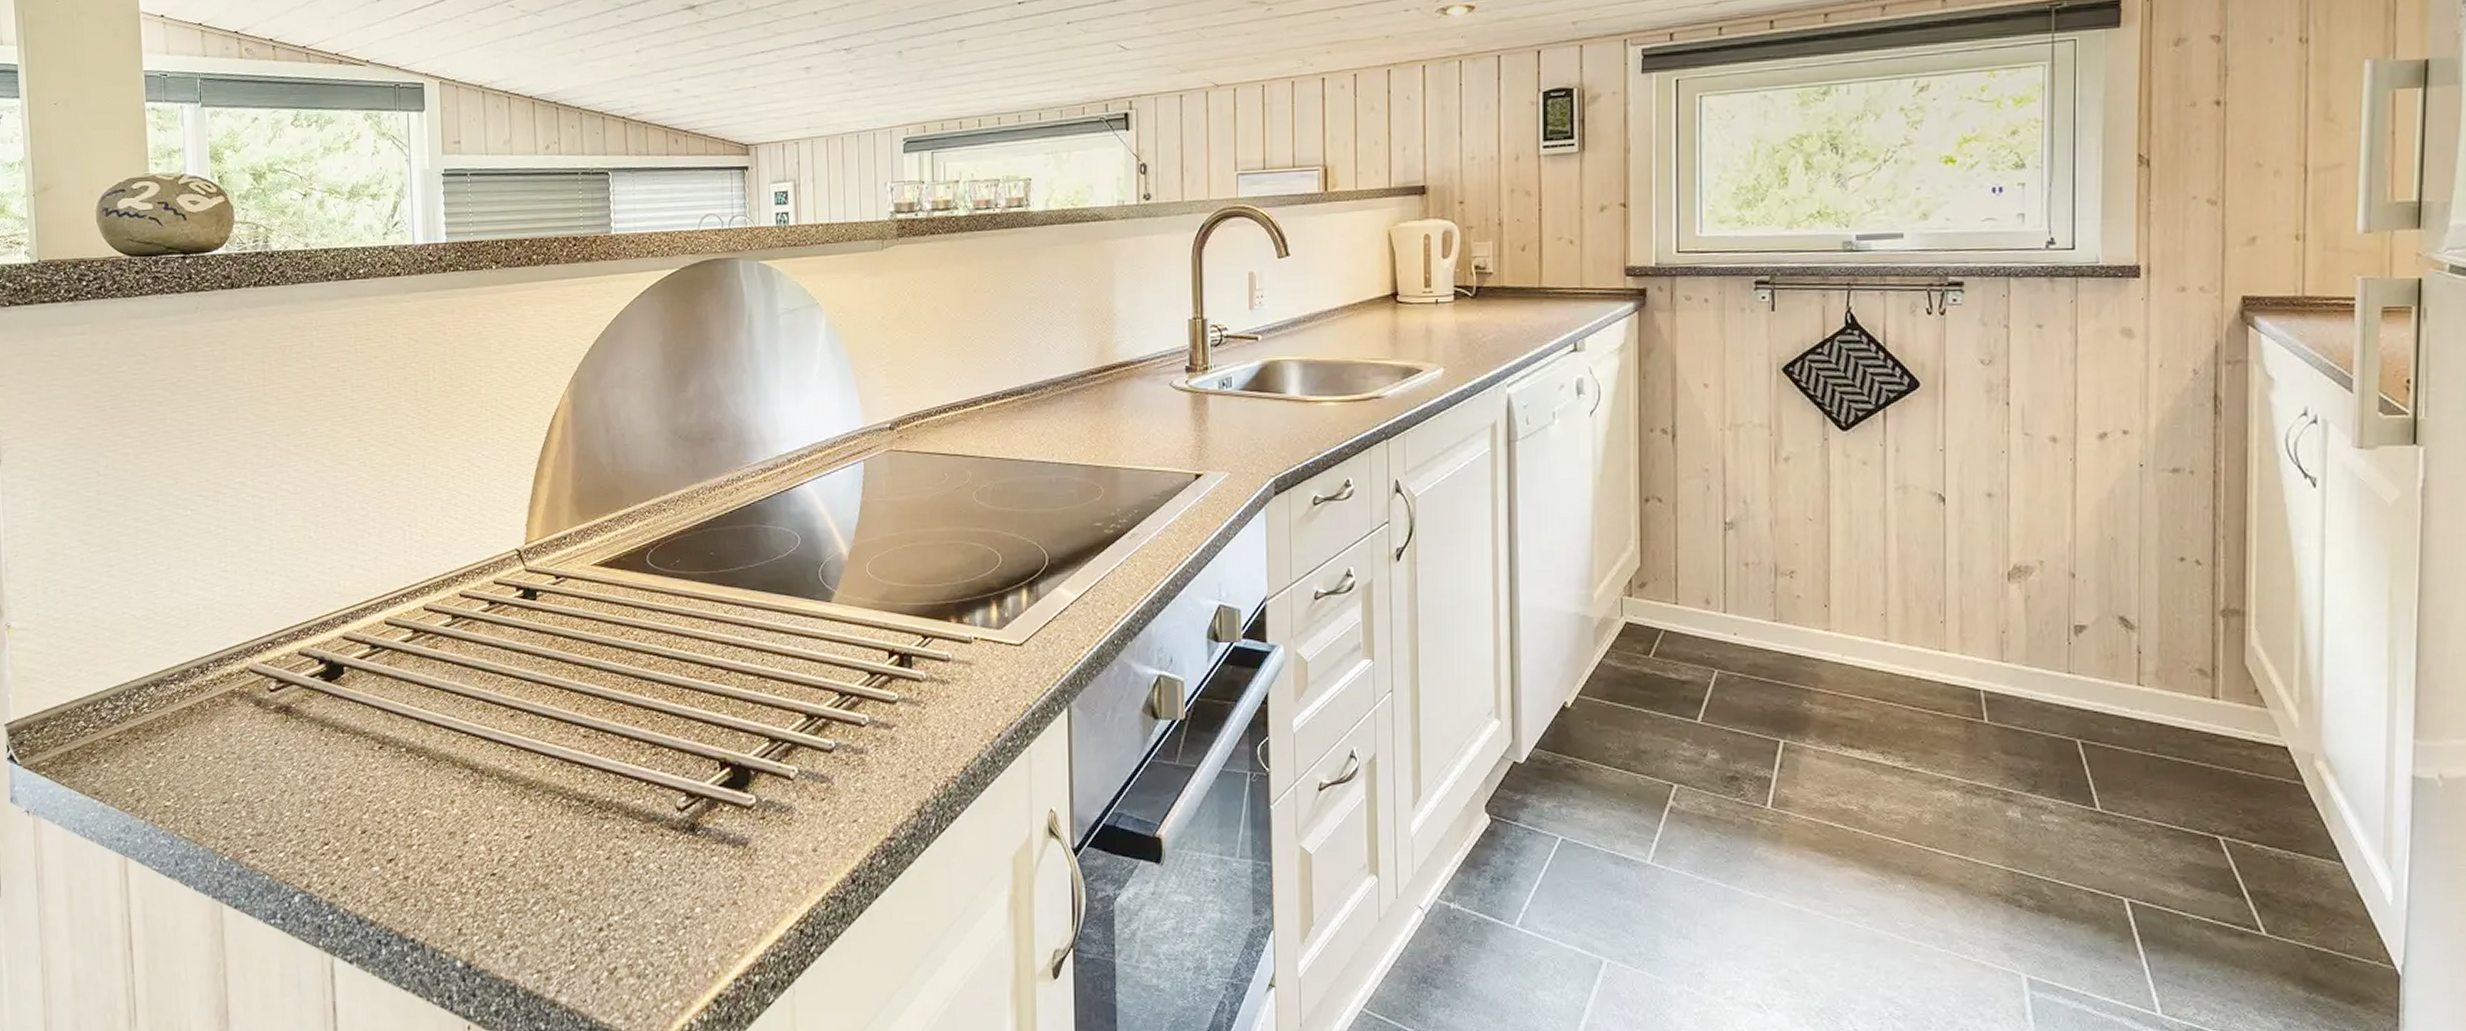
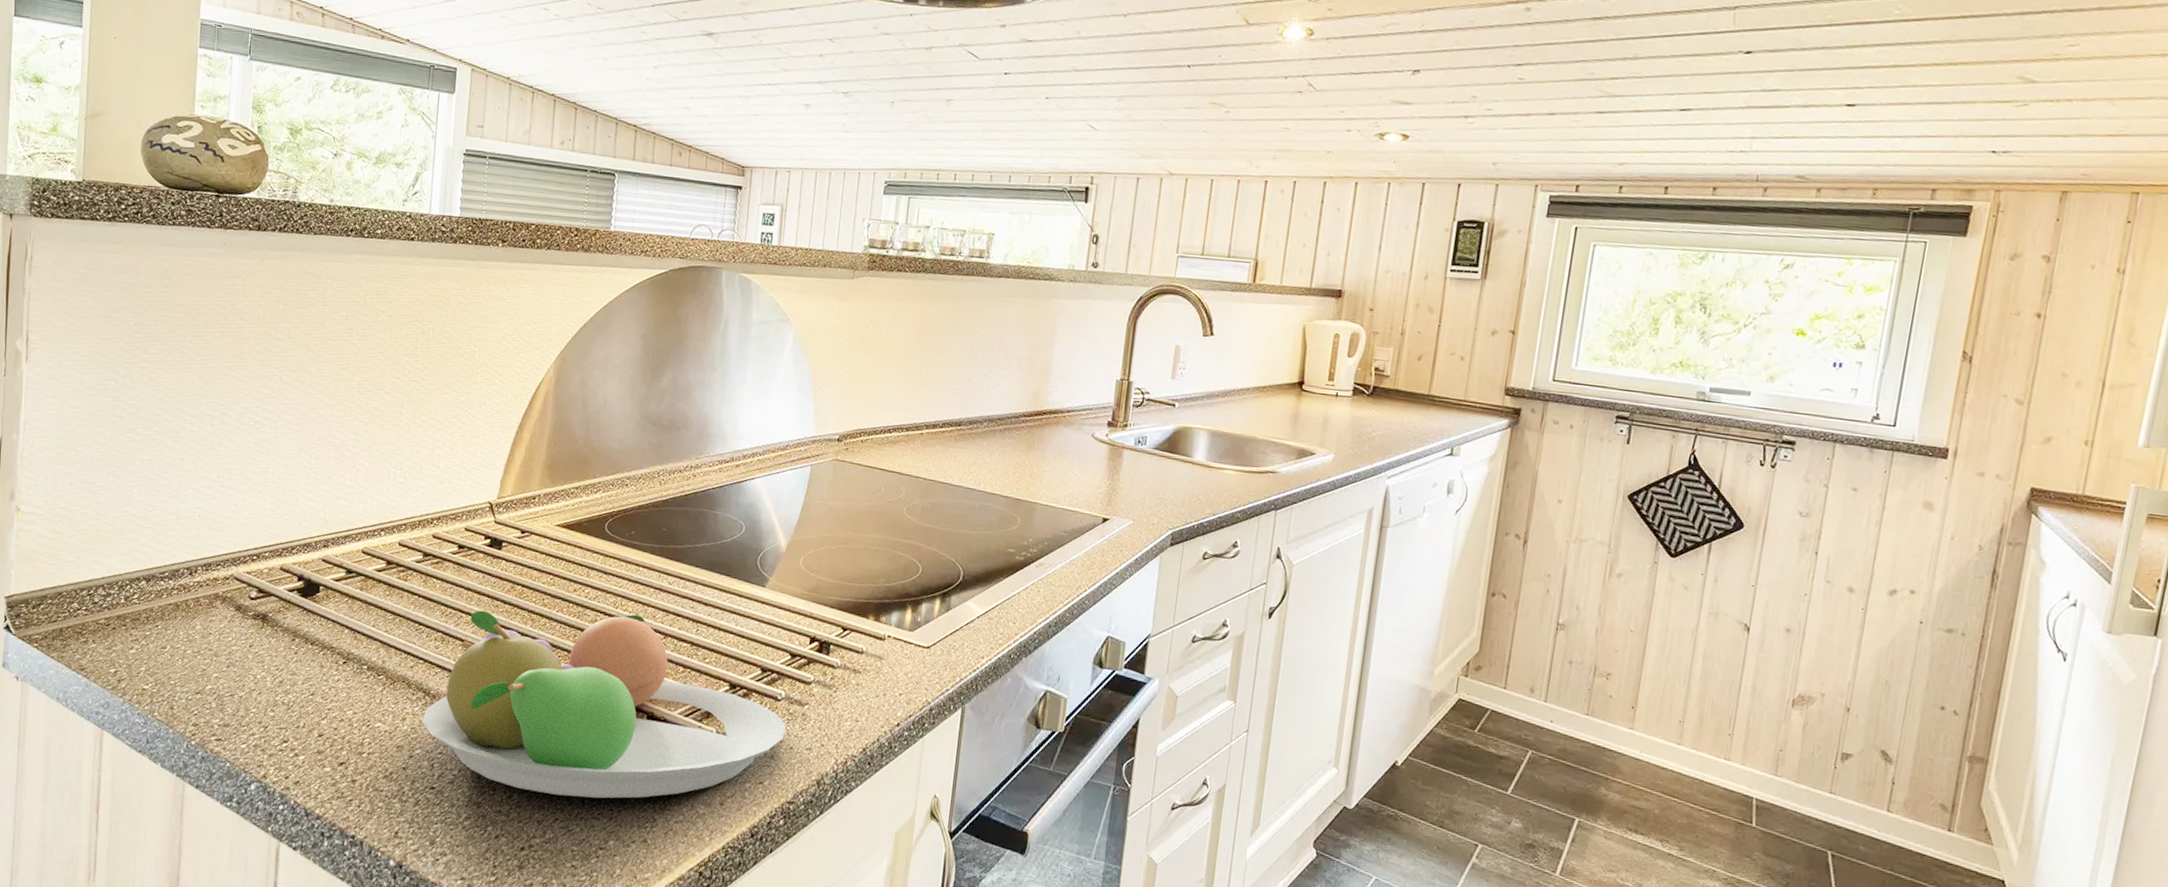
fruit bowl: none [473,651,875,864] -> present [422,610,786,799]

